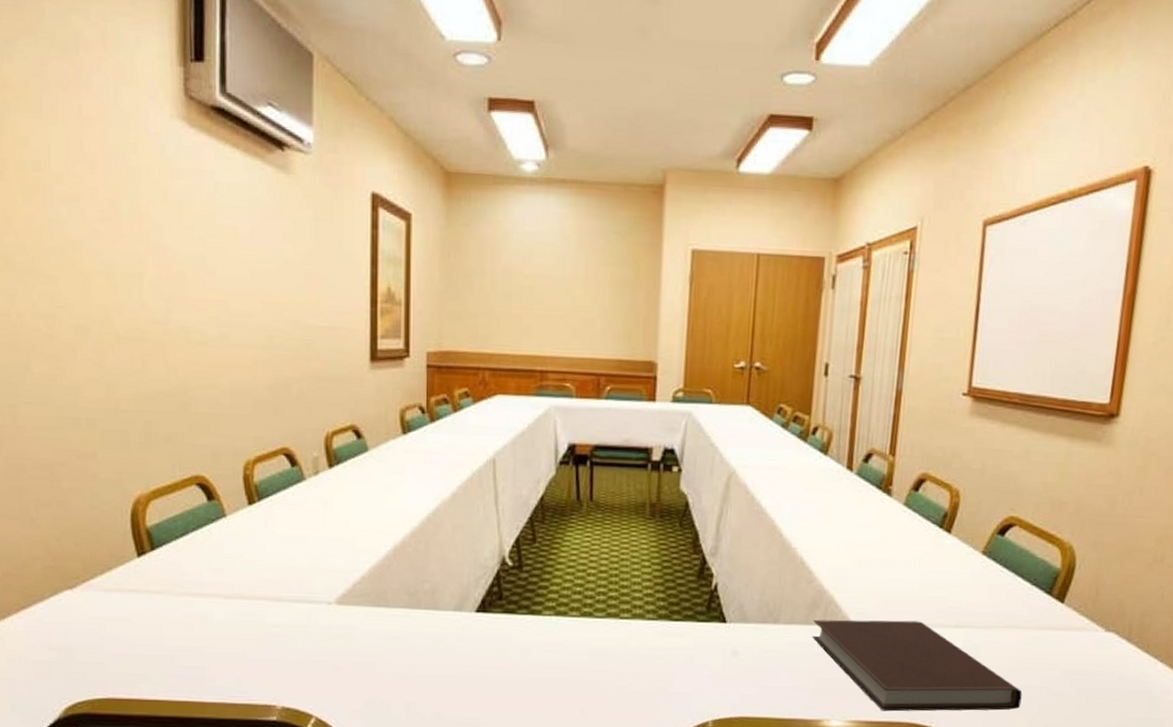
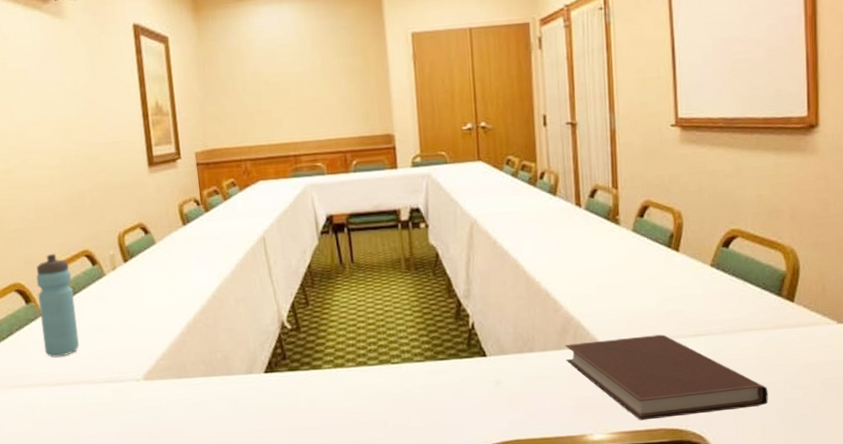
water bottle: none [222,447,266,566] -> present [36,254,79,358]

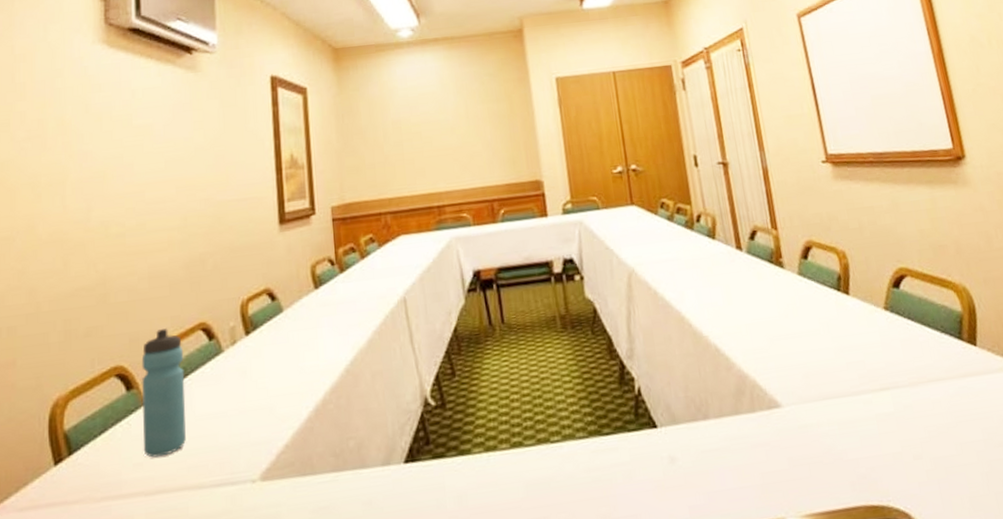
notebook: present [565,334,768,421] -> none [742,390,971,498]

